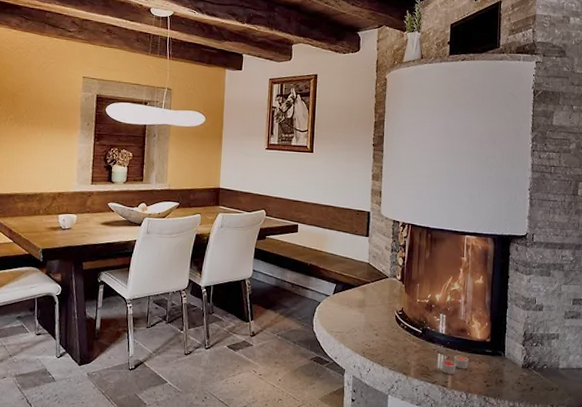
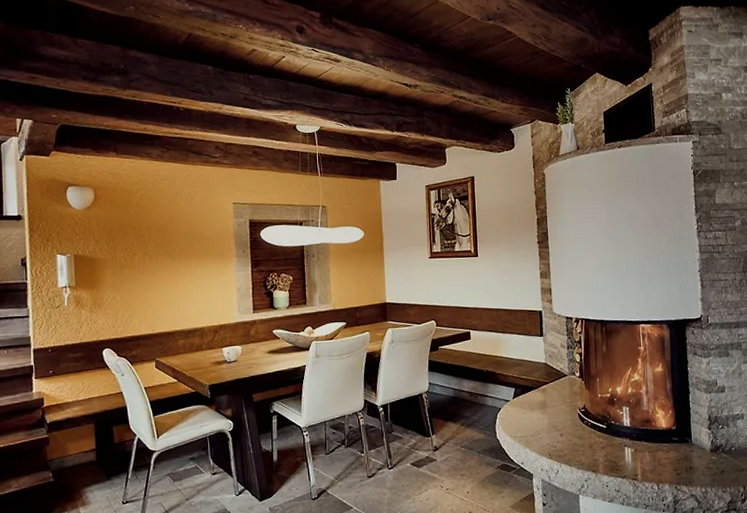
candle: present [441,355,469,374] -> none [629,446,657,467]

